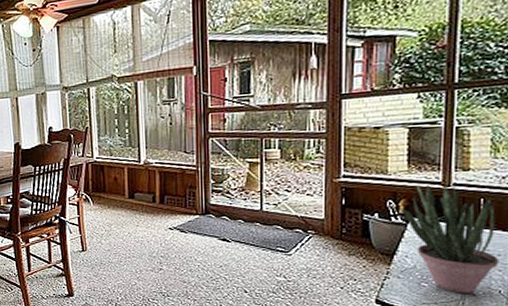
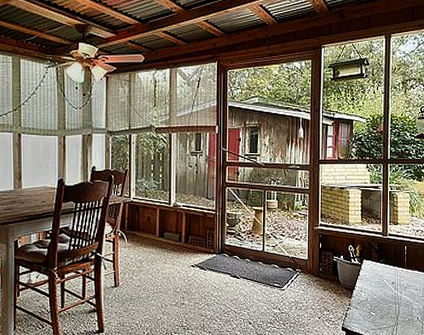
potted plant: present [402,184,500,293] -> none [358,234,417,320]

